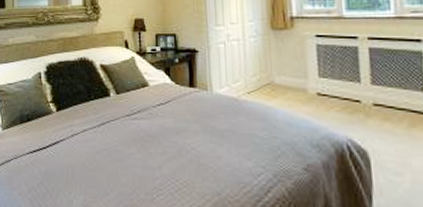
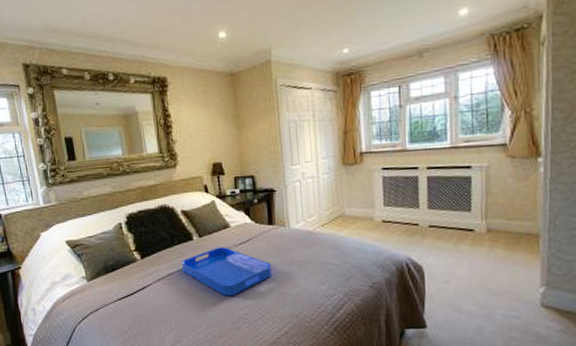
serving tray: none [96,106,192,162] -> present [181,247,273,296]

